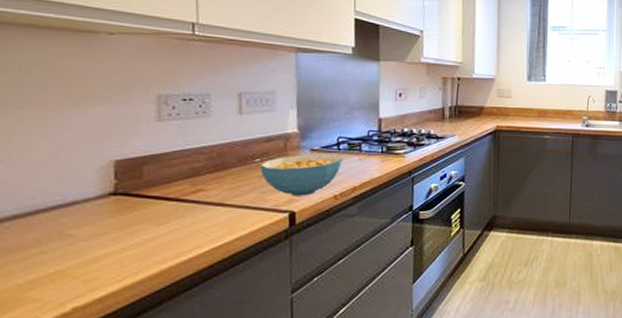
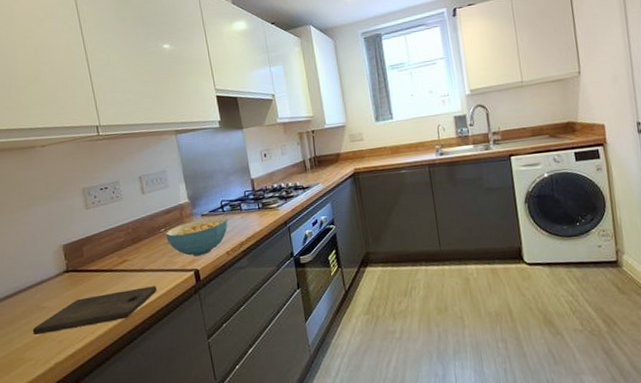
cutting board: none [46,225,236,269] -> present [32,286,157,335]

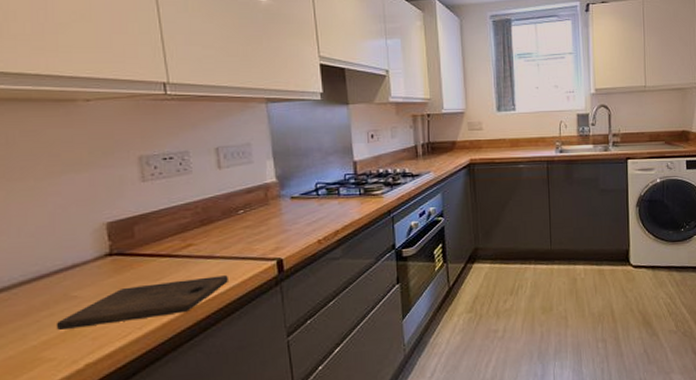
cereal bowl: present [165,216,228,256] -> none [243,200,322,244]

